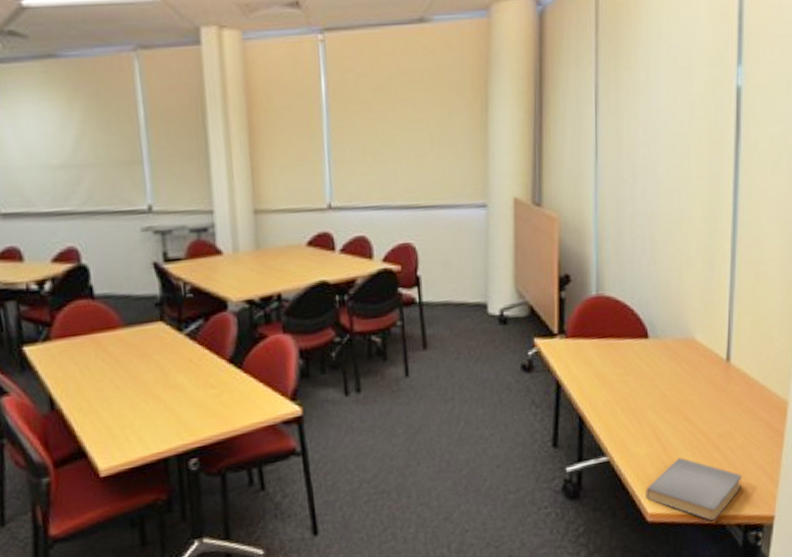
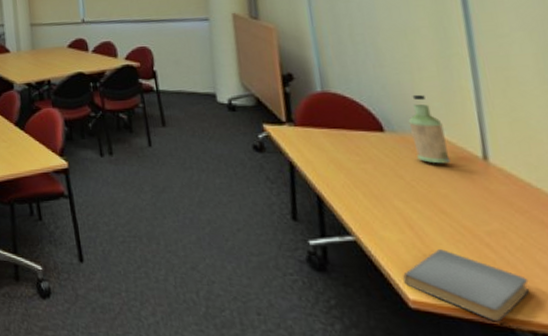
bottle: none [671,294,700,369] -> present [408,94,451,164]

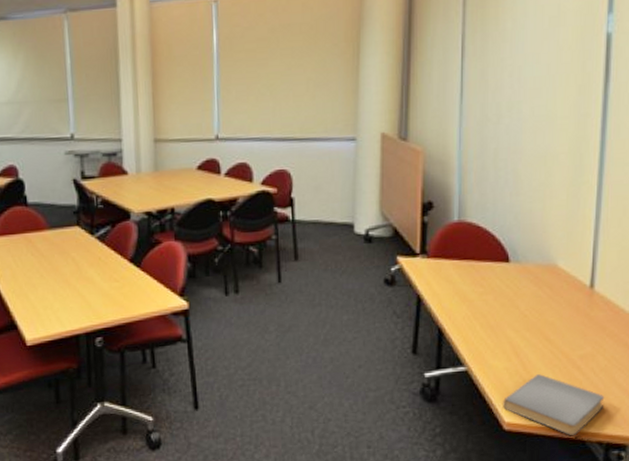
bottle: present [408,94,451,164] -> none [532,223,562,293]

